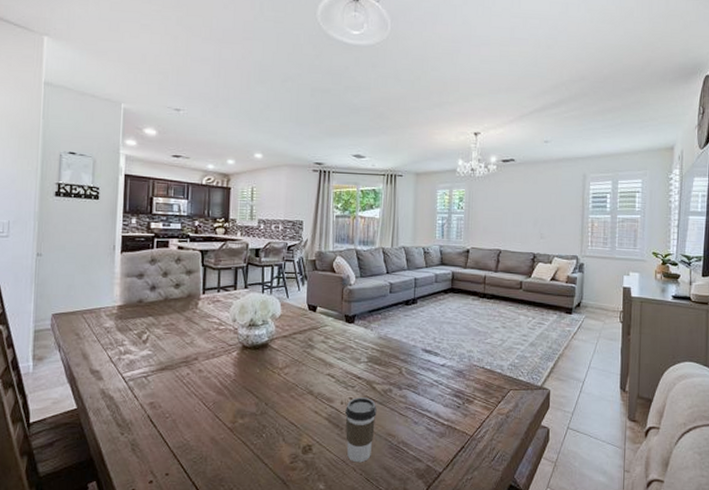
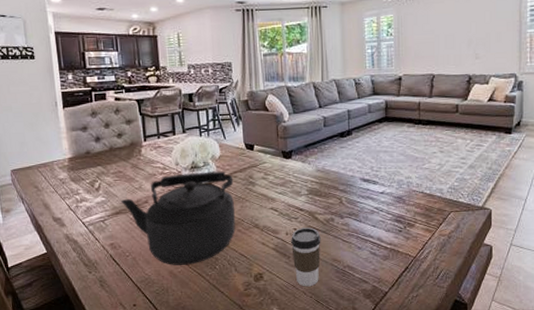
kettle: none [168,330,292,431] -> present [120,171,236,265]

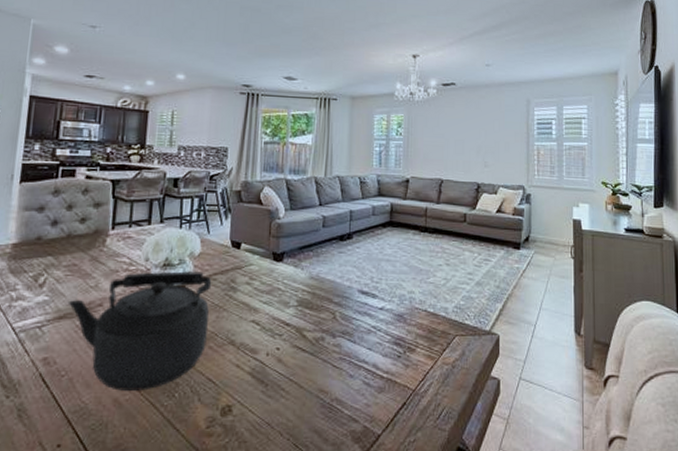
coffee cup: present [291,227,321,287] -> none [271,347,307,425]

